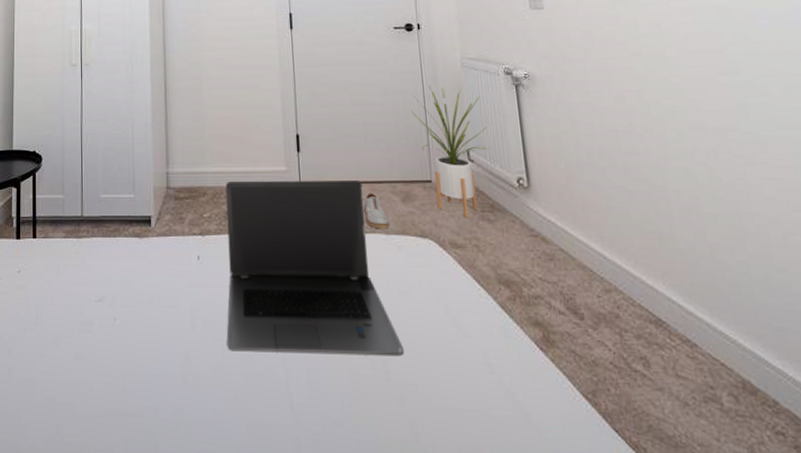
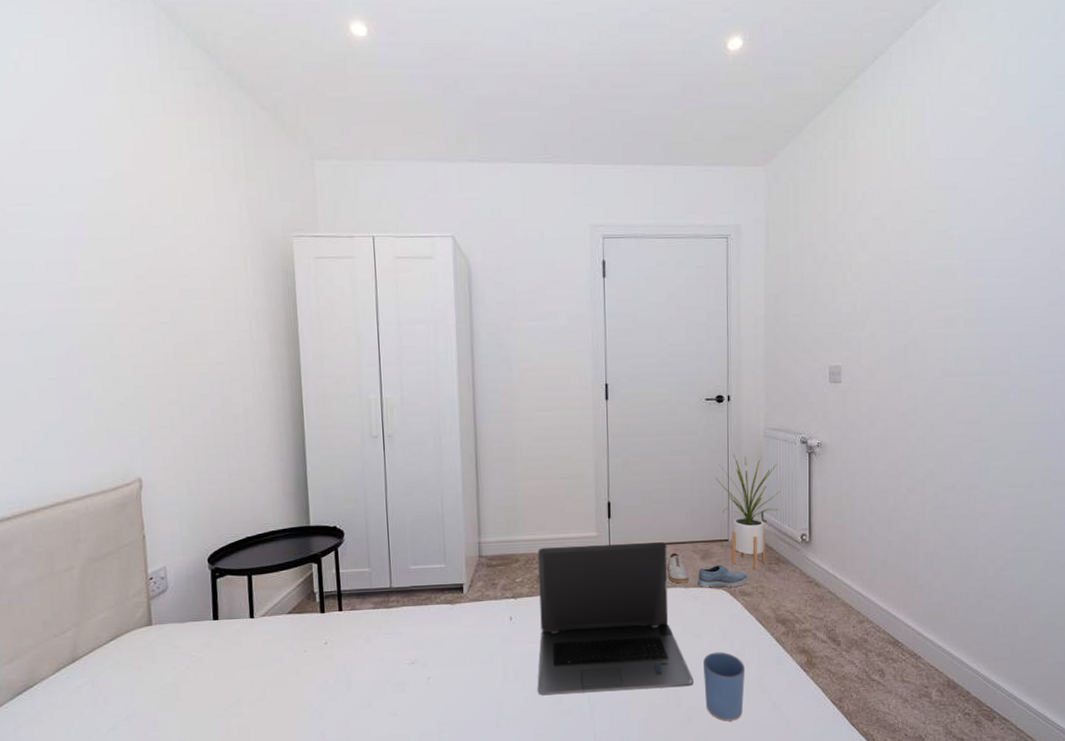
shoe: none [399,209,460,238] -> present [697,564,749,588]
mug: none [414,315,468,408] -> present [704,652,746,721]

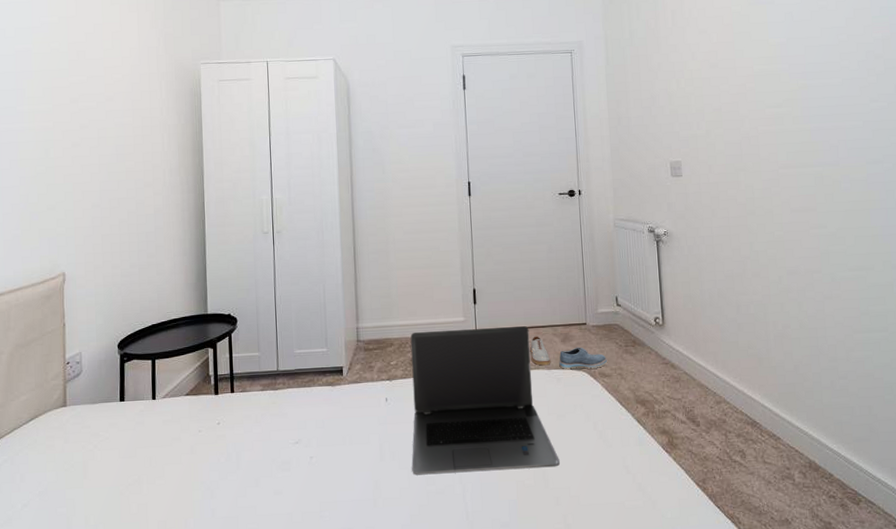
mug: present [704,652,746,721] -> none [568,432,609,503]
house plant: present [716,453,780,569] -> none [572,242,633,352]

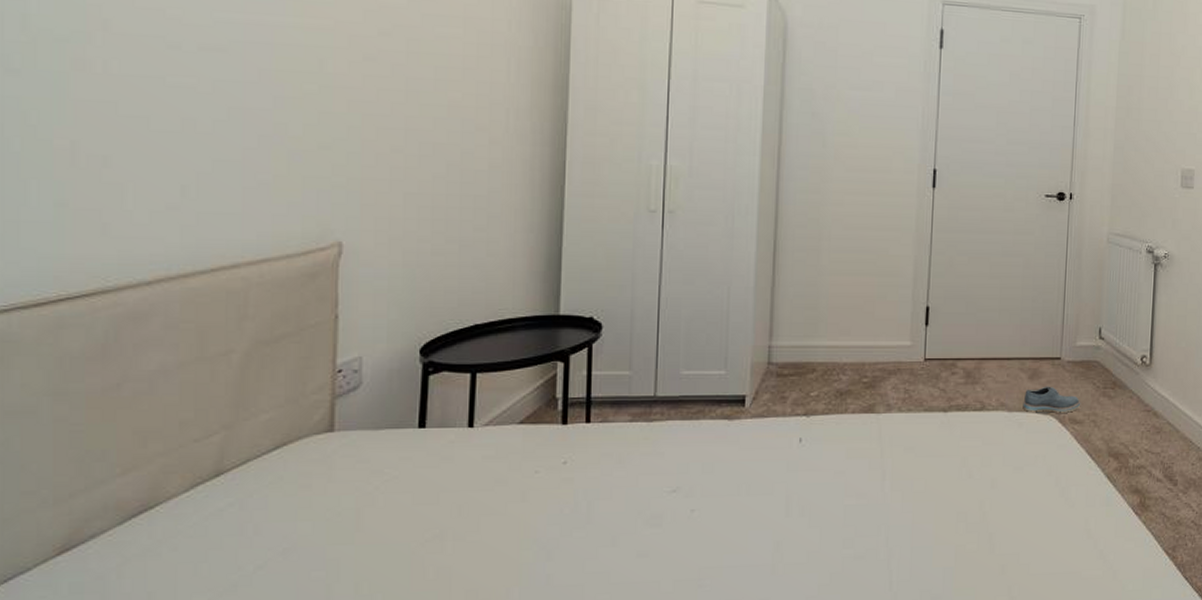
laptop computer: present [410,326,560,476] -> none [825,357,1011,536]
shoe: present [530,336,551,366] -> none [989,370,1014,407]

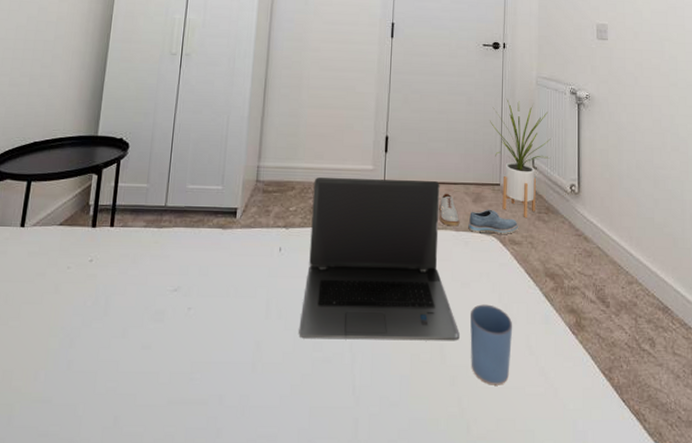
laptop computer: none [825,357,1011,536] -> present [299,177,460,341]
shoe: none [989,370,1014,407] -> present [439,193,460,227]
mug: none [1022,489,1071,572] -> present [470,304,513,385]
house plant: none [1051,259,1121,394] -> present [490,98,551,217]

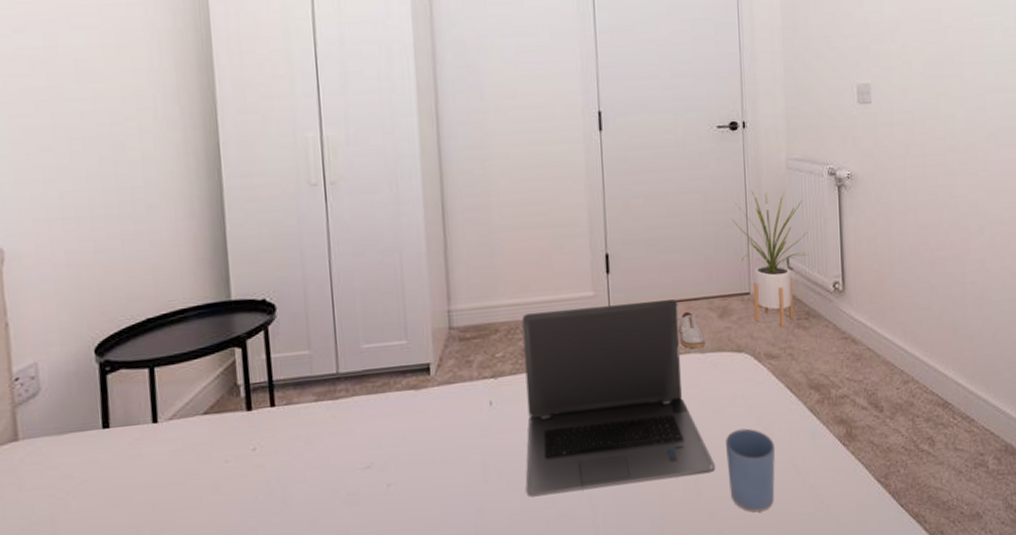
shoe: present [468,209,519,235] -> none [715,323,776,353]

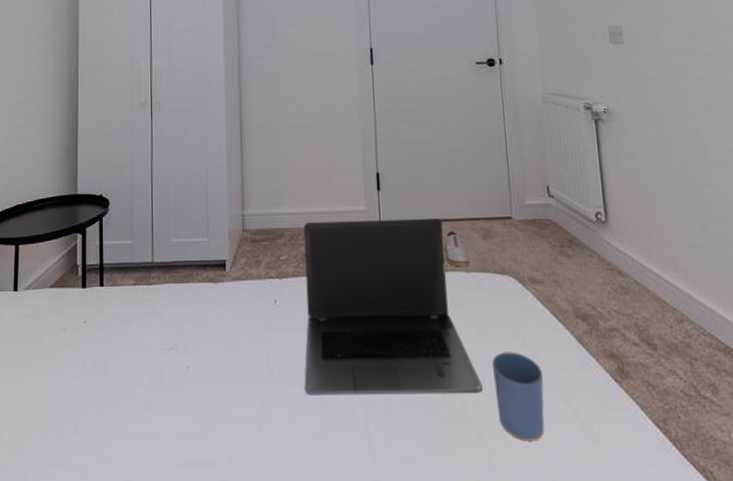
house plant: present [732,190,808,327] -> none [493,120,568,253]

